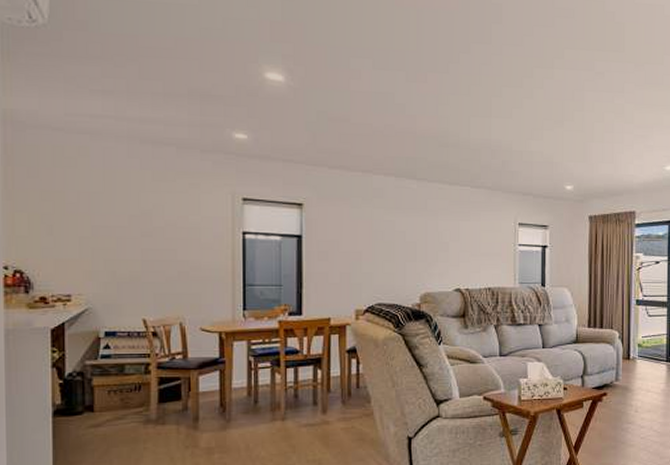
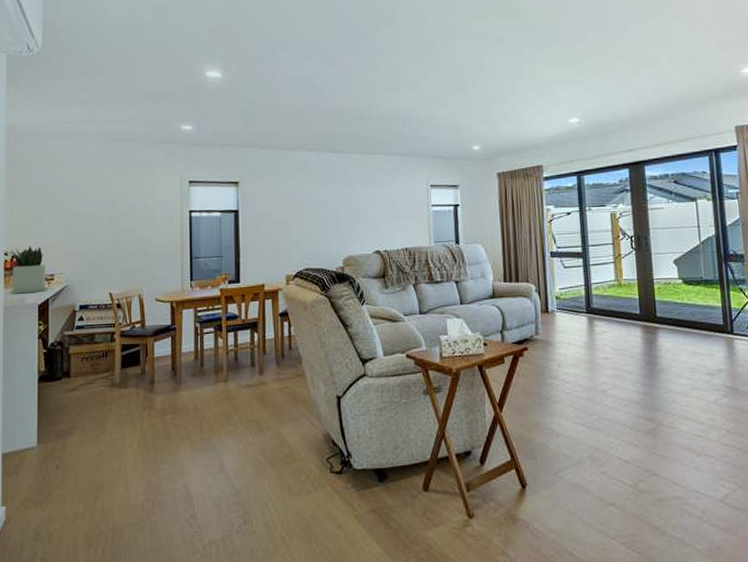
planter: none [12,260,64,315] -> present [9,246,49,294]

